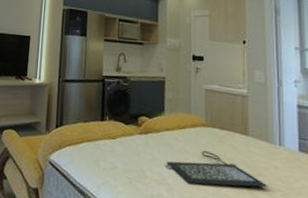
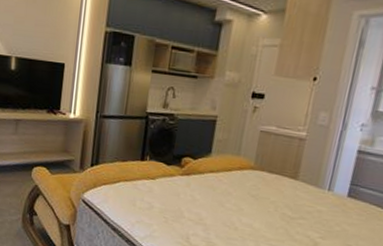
clutch bag: present [165,151,268,187] -> none [204,193,308,230]

